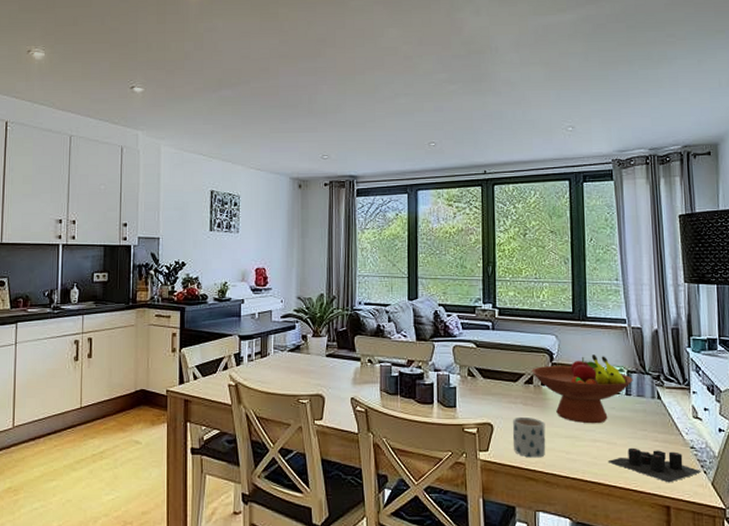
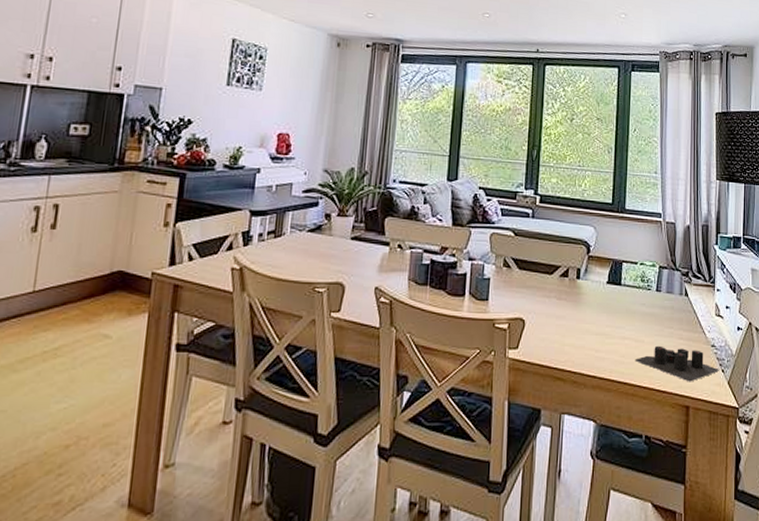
mug: present [512,416,546,458] -> none [543,311,577,356]
fruit bowl: present [532,355,633,424] -> none [568,248,664,321]

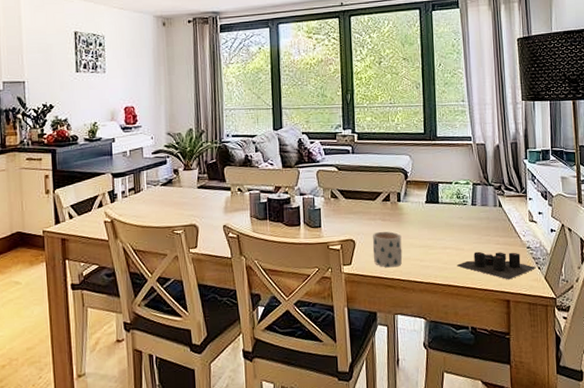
mug: none [543,311,577,356] -> present [372,231,403,268]

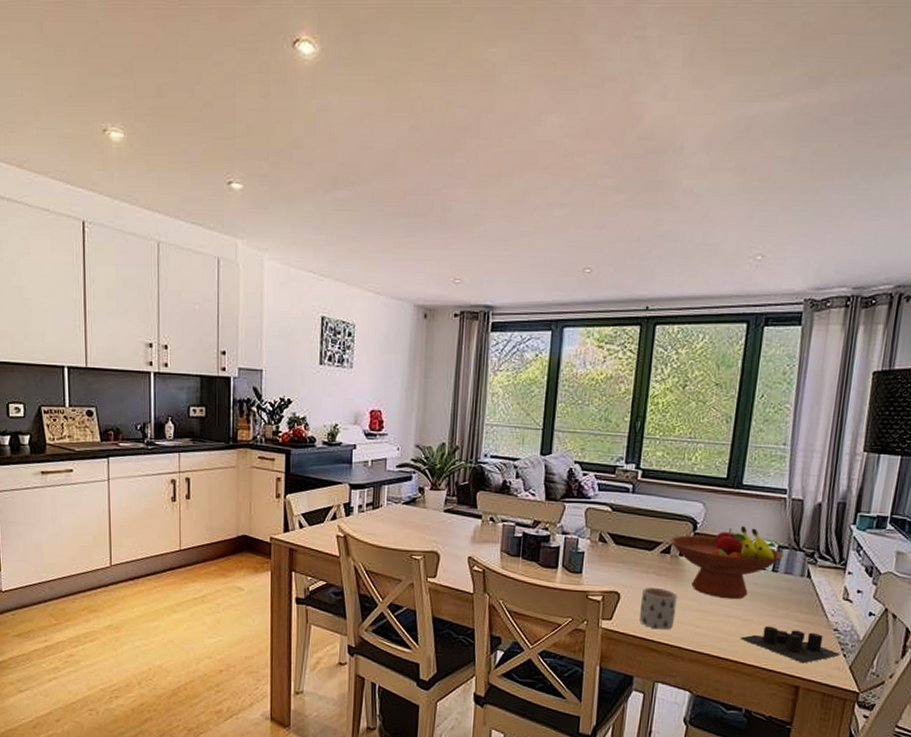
fruit bowl: none [388,171,478,234] -> present [670,526,783,600]

